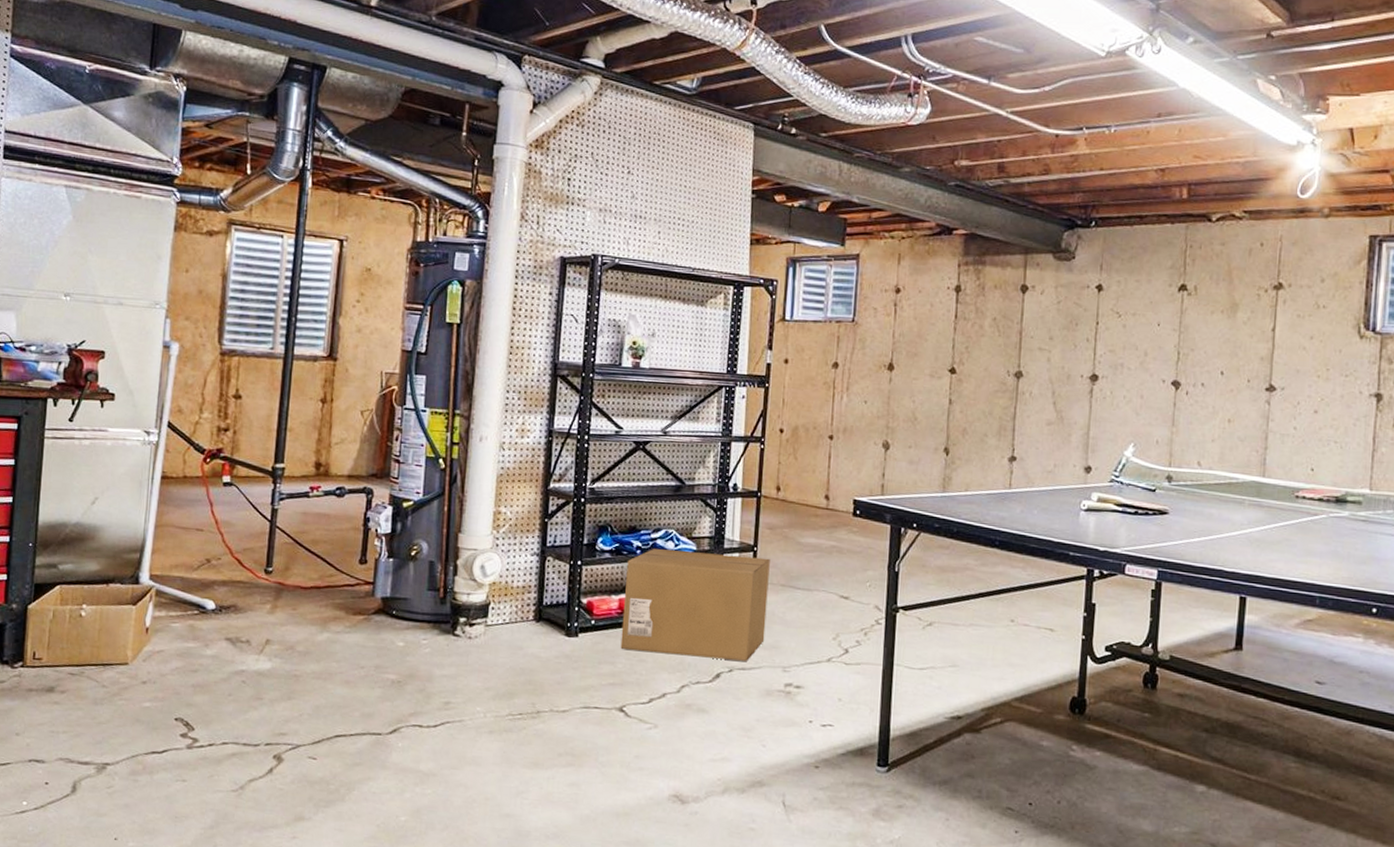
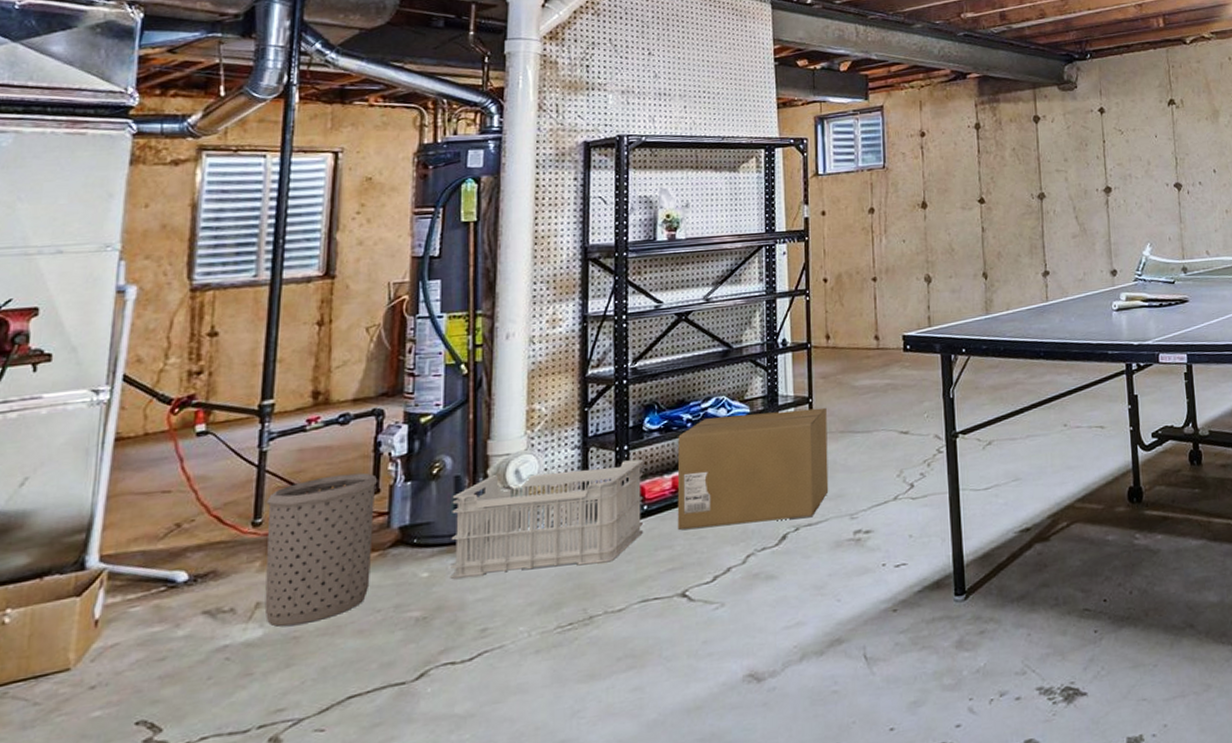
laundry basket: none [272,540,366,666] -> present [264,472,378,627]
plastic crate: none [421,565,595,666] -> present [450,459,644,579]

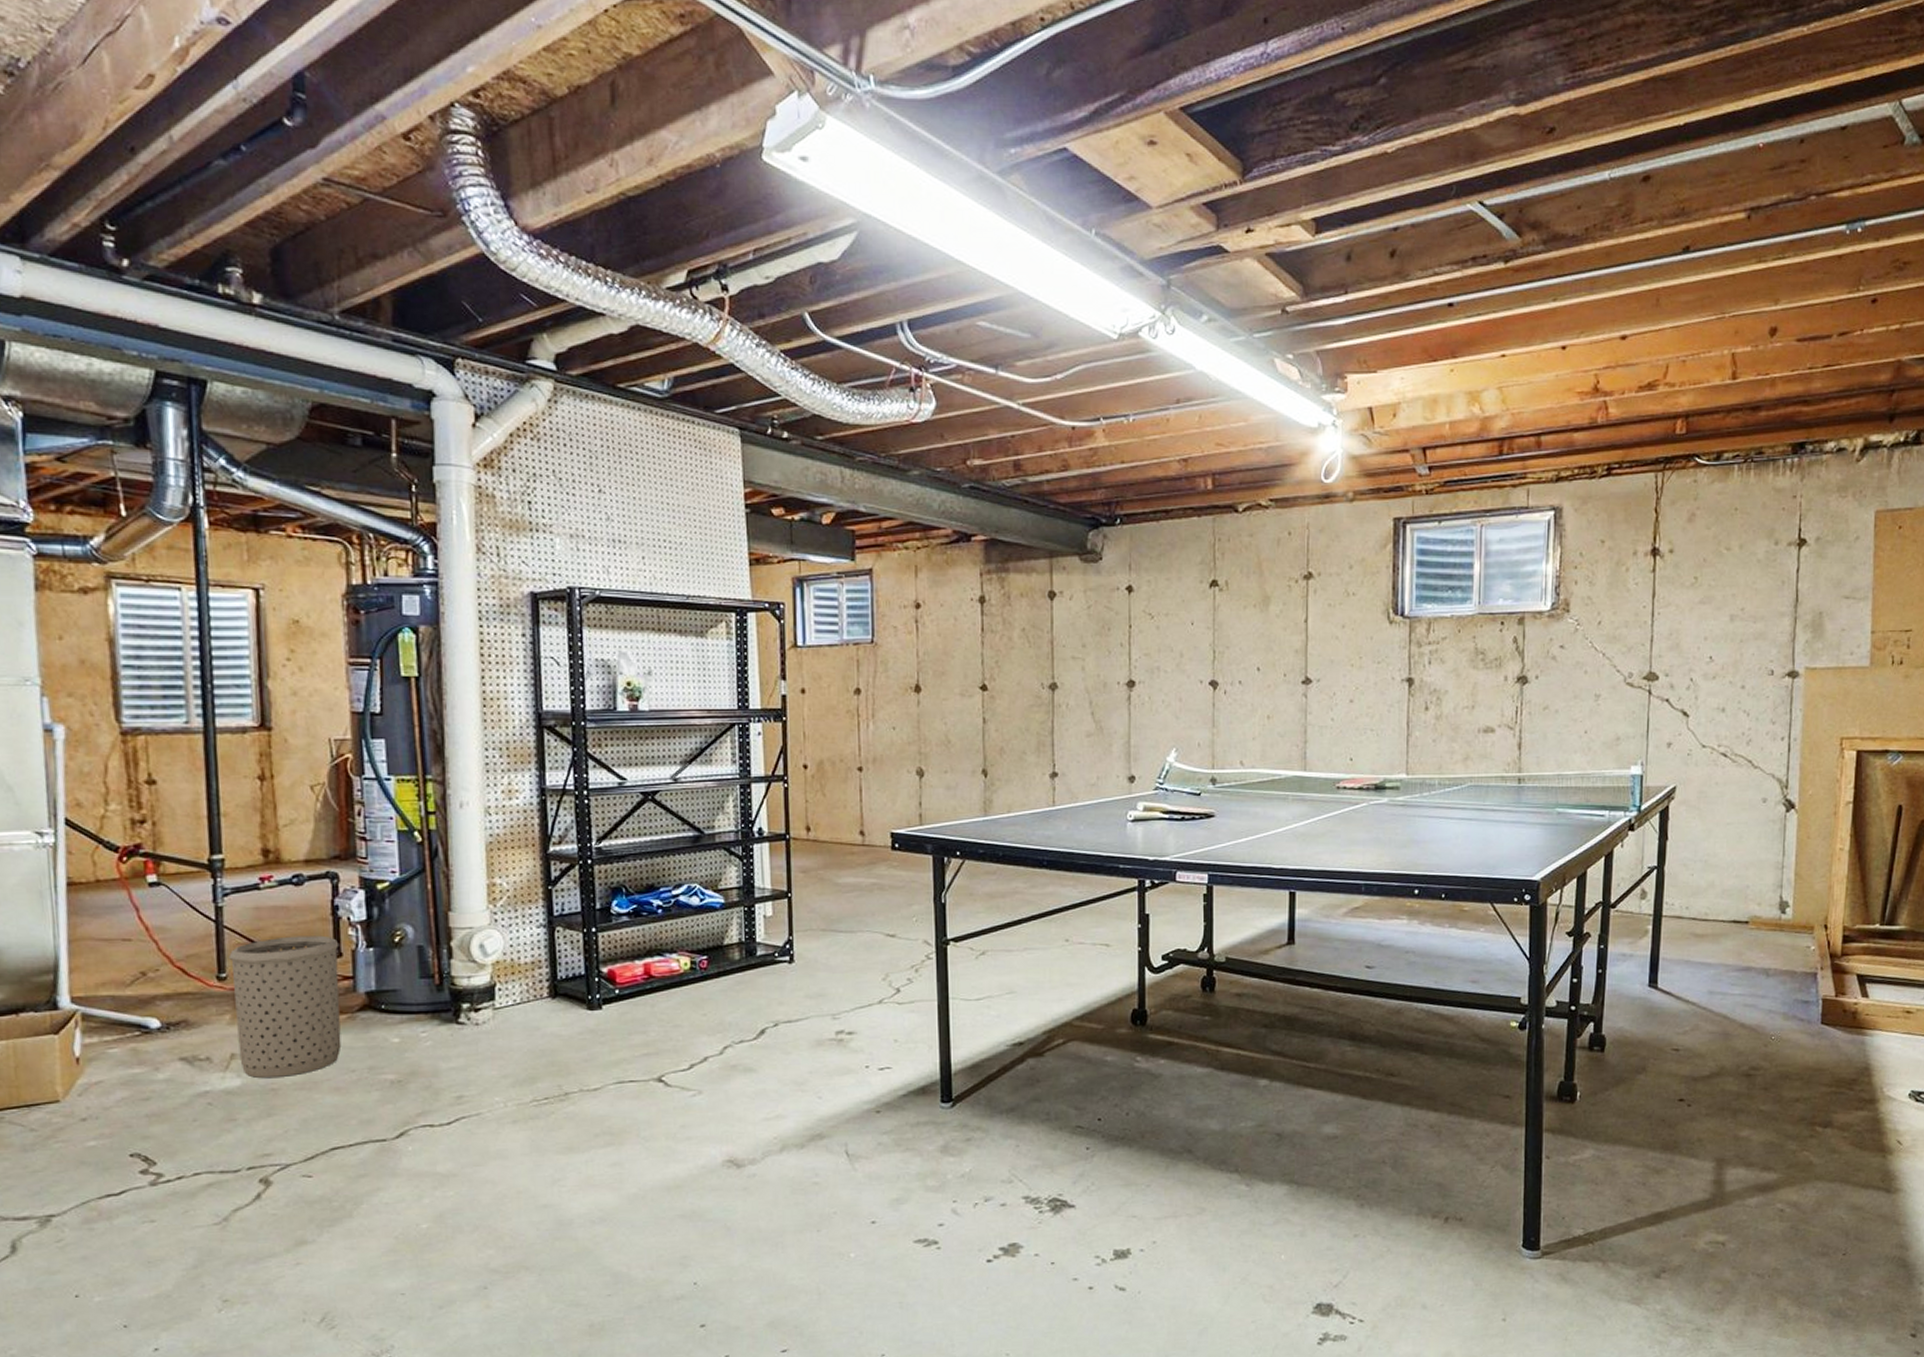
plastic crate: present [450,459,644,579] -> none [417,943,615,1046]
box: present [677,407,829,530] -> none [649,903,810,1017]

